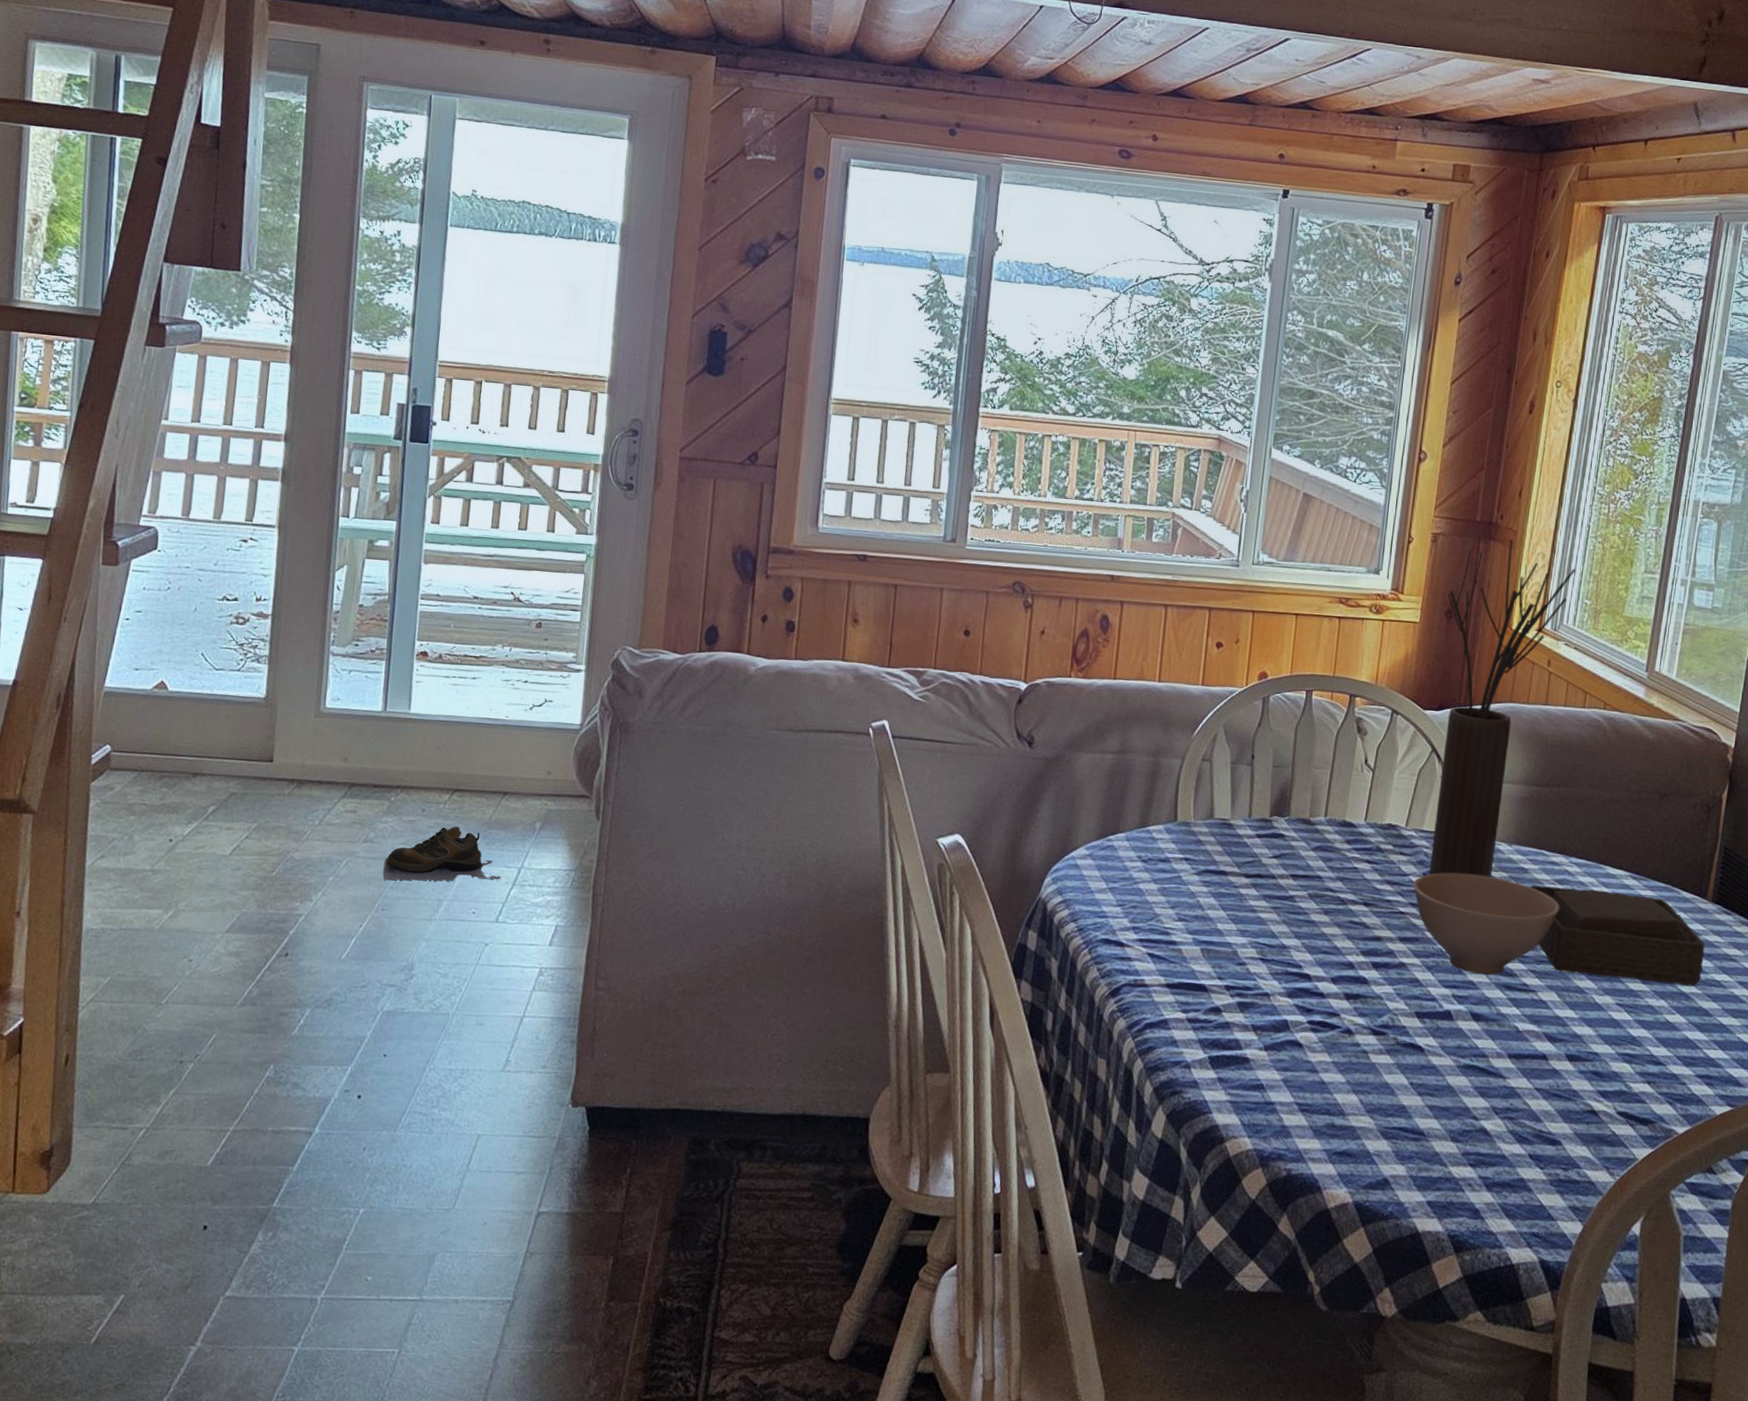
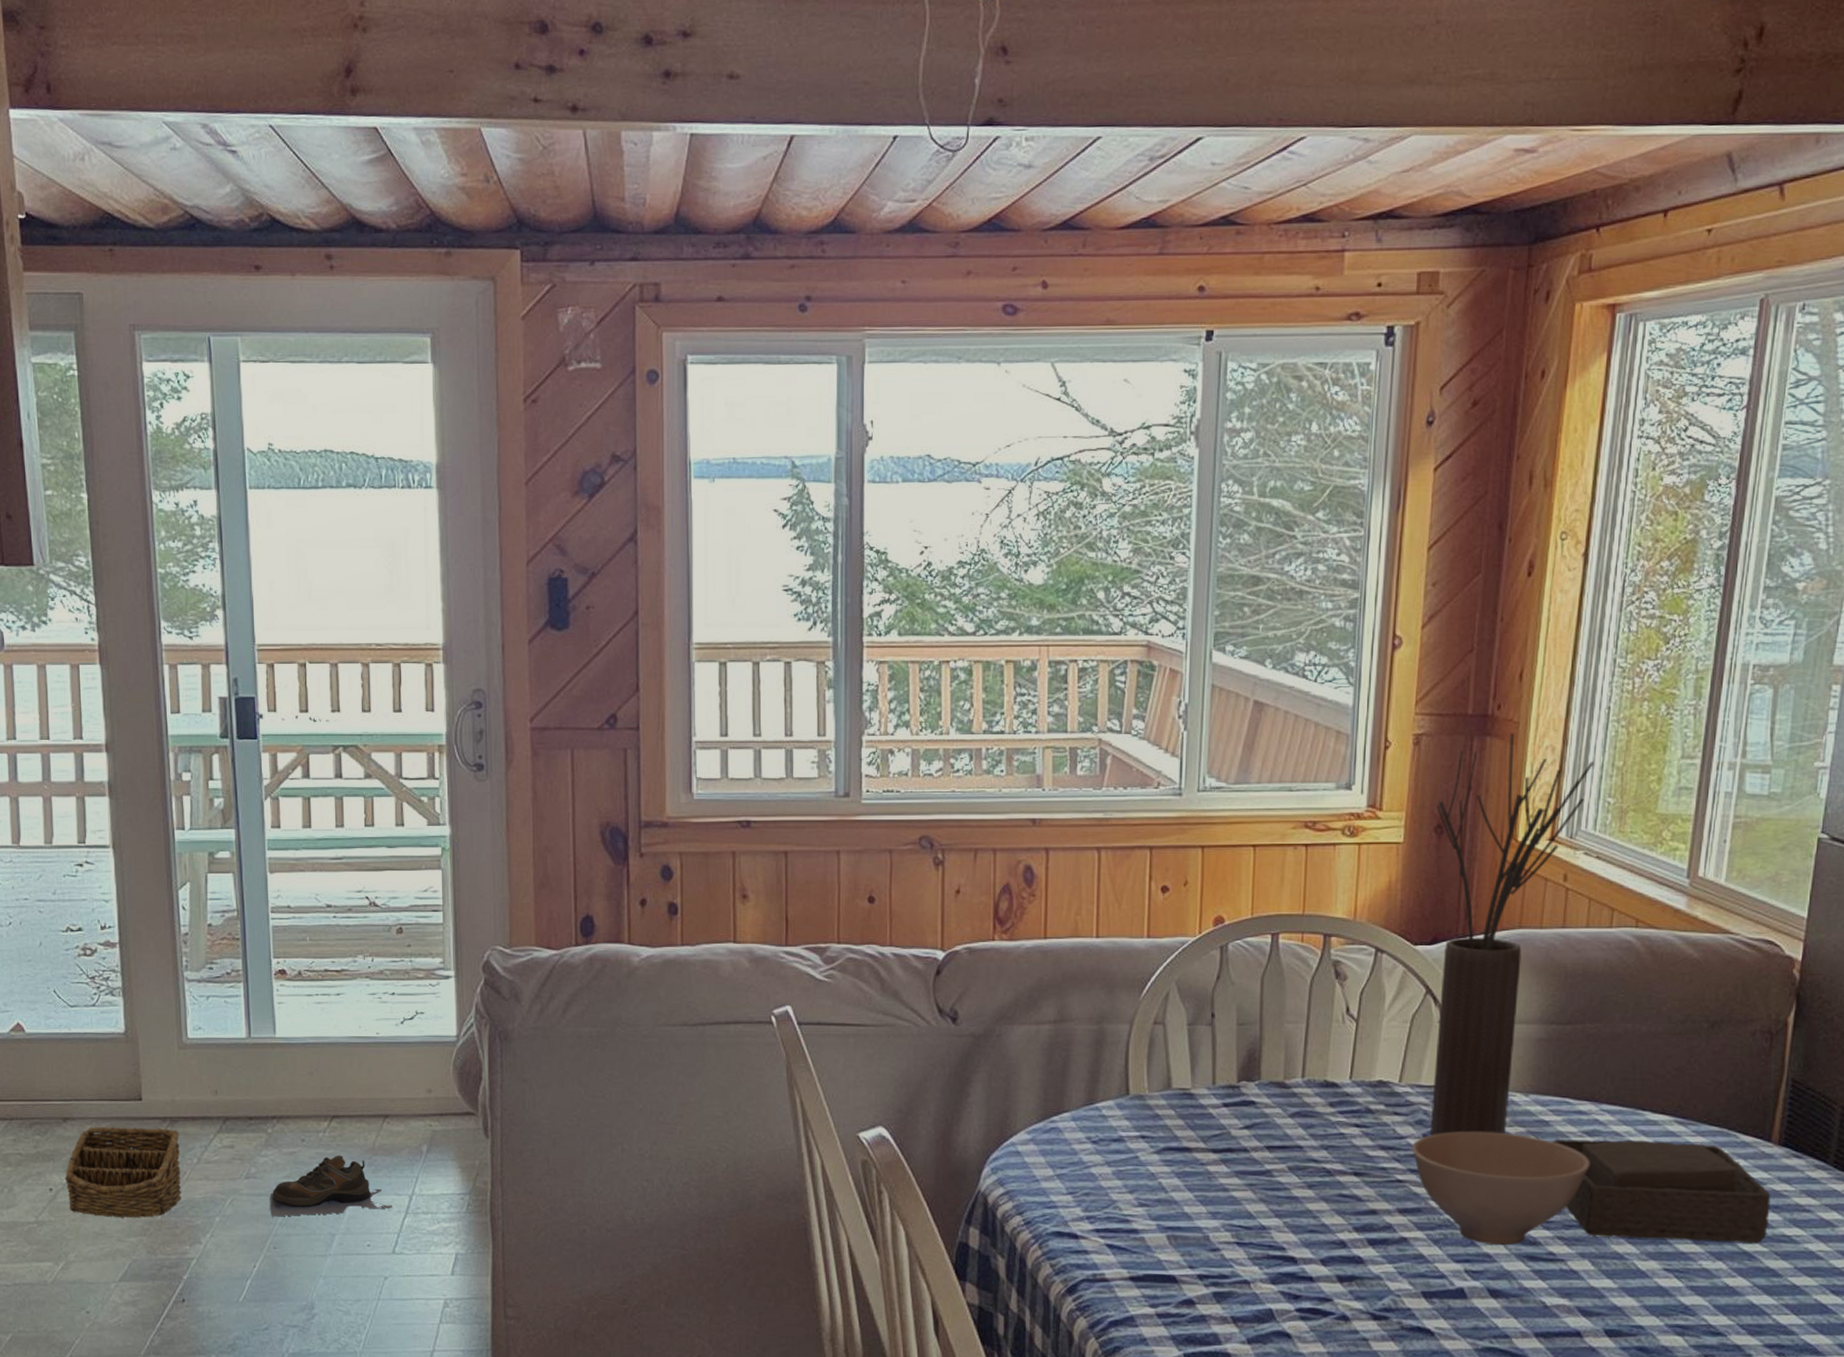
basket: none [186,783,305,873] -> present [64,1126,181,1219]

